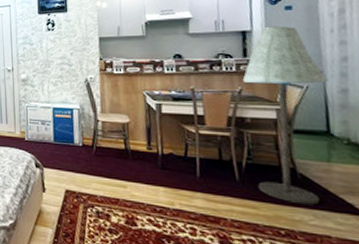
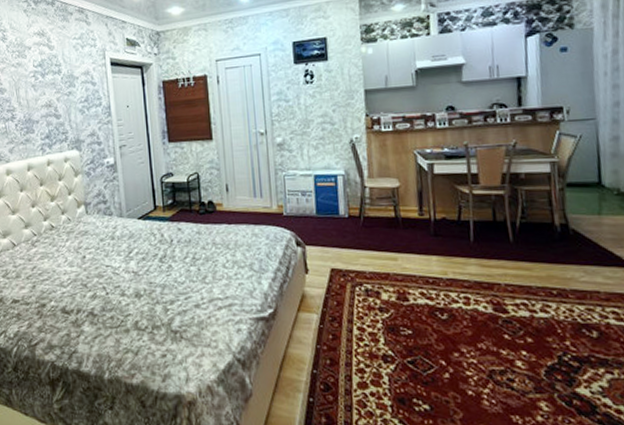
floor lamp: present [242,26,328,205] -> none [517,70,600,262]

